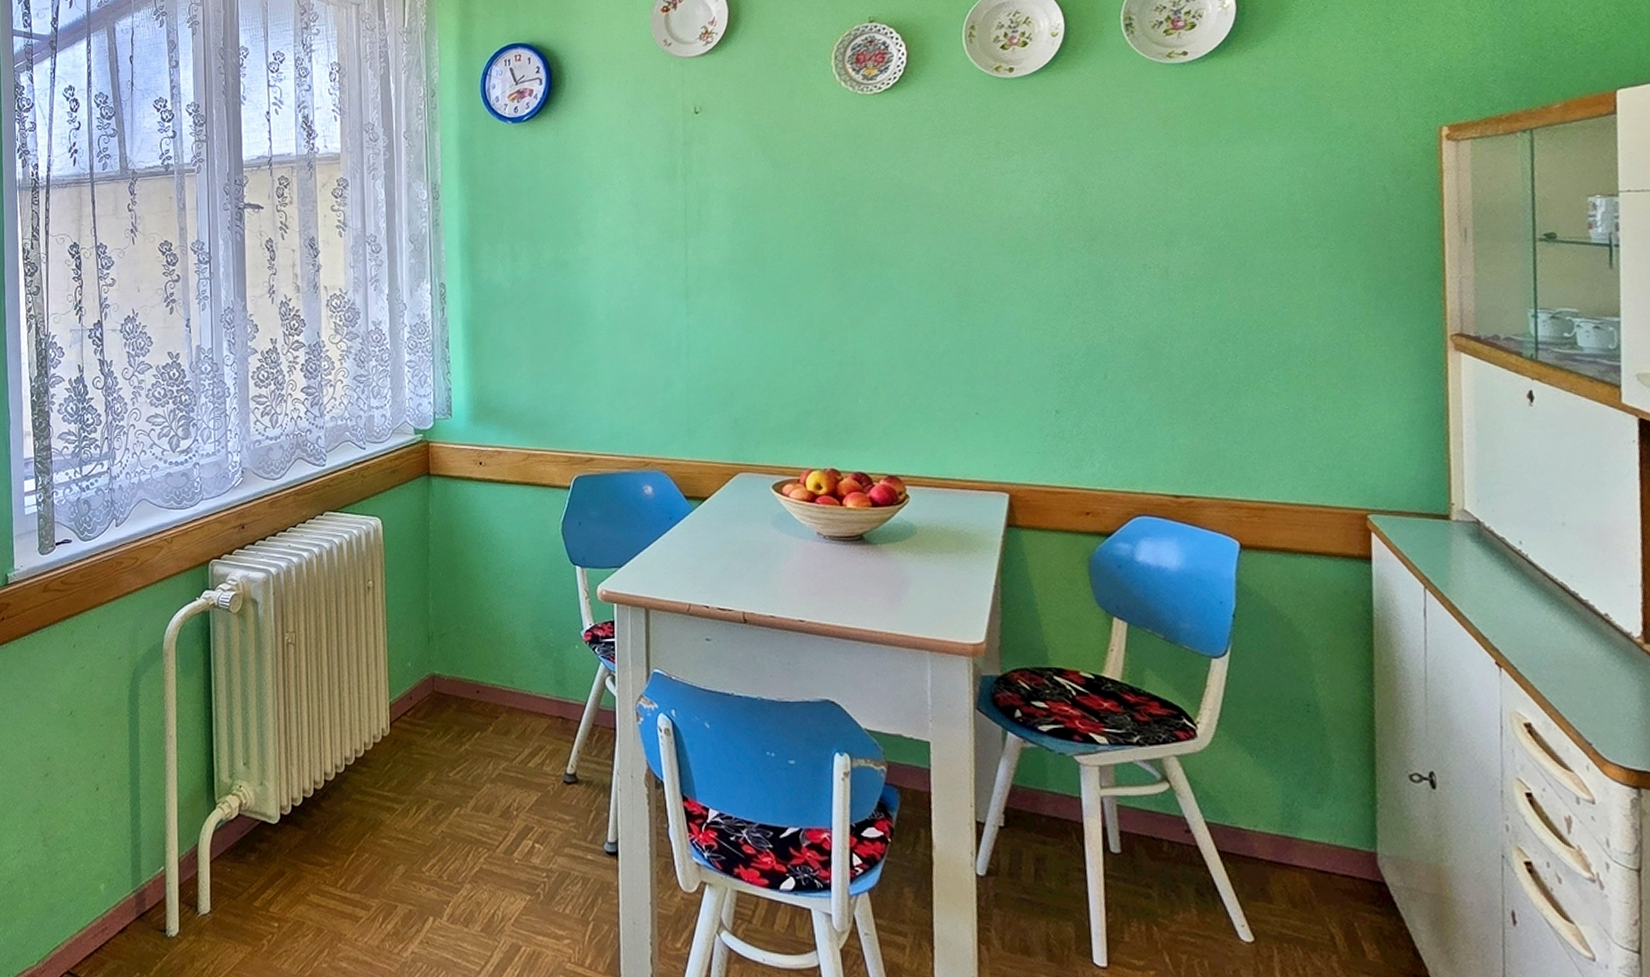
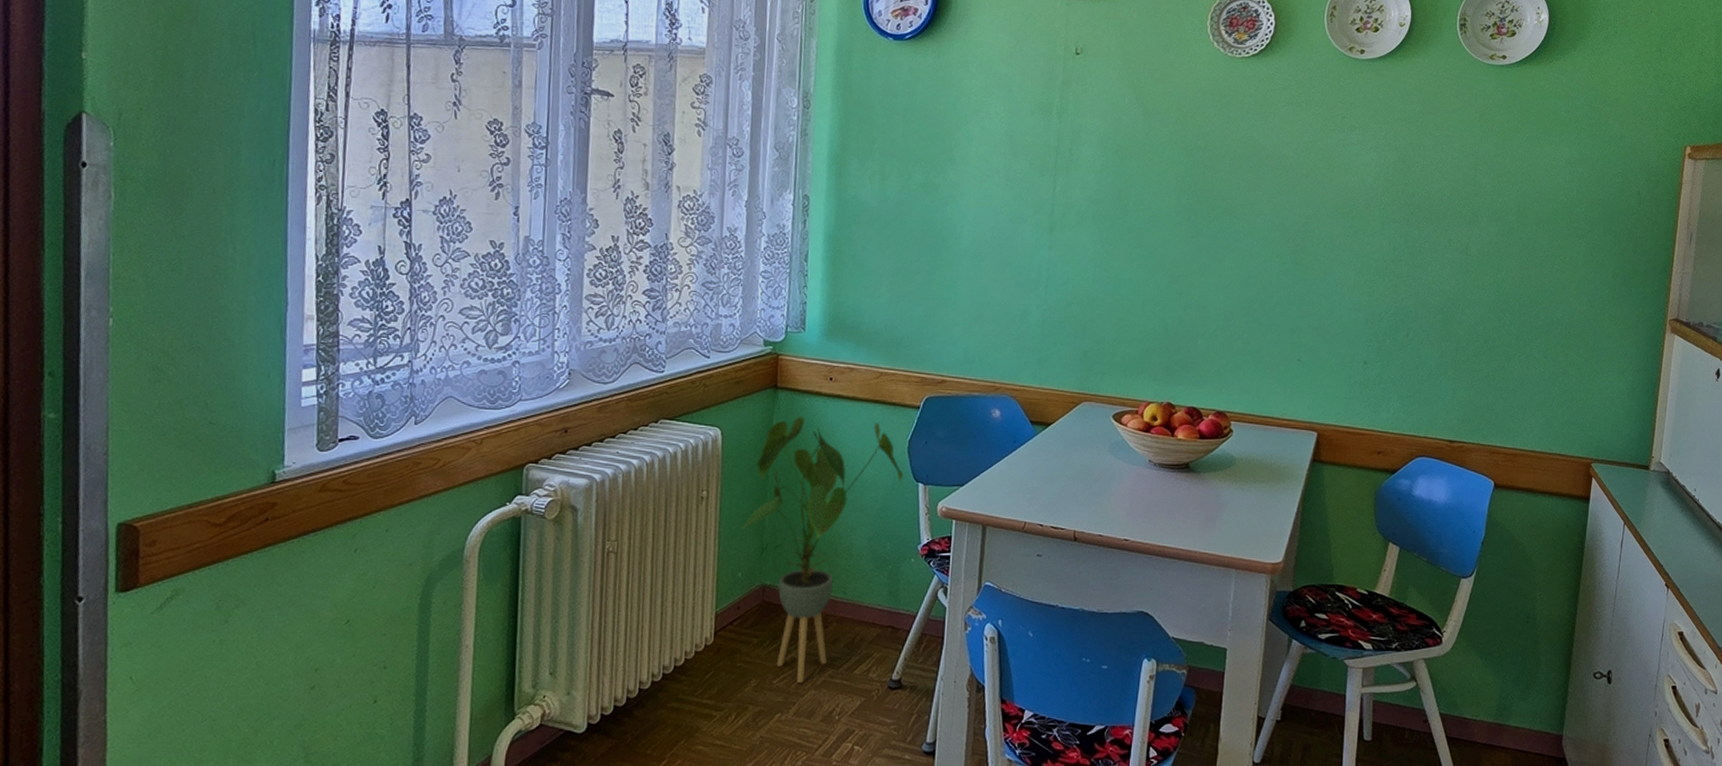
house plant: none [408,503,559,776] -> present [742,417,903,683]

